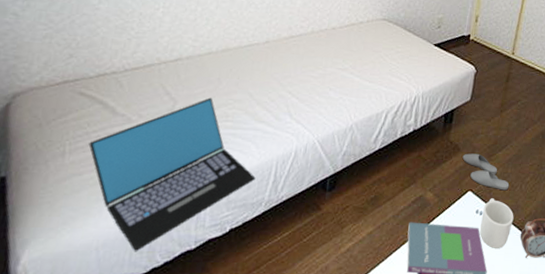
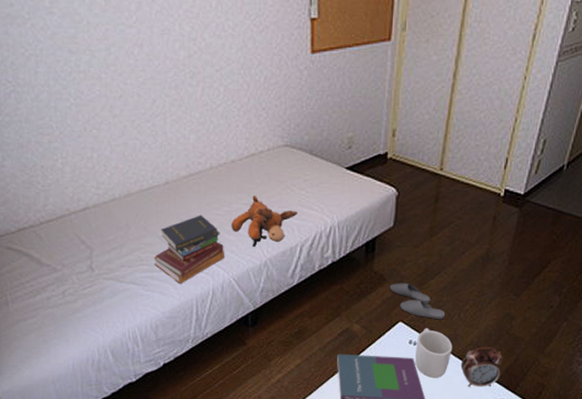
laptop: present [88,97,256,252] -> none [25,243,179,385]
books: none [239,75,313,144] -> present [153,215,224,284]
stuffed animal: none [323,62,388,110] -> present [231,196,298,247]

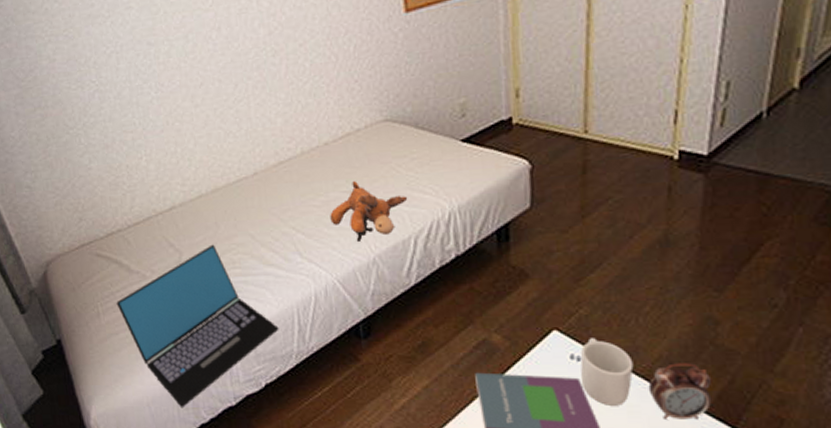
laptop: none [25,243,179,385] -> present [116,244,279,409]
books: present [153,215,224,284] -> none [246,207,325,289]
slippers: present [389,283,446,320] -> none [534,279,617,327]

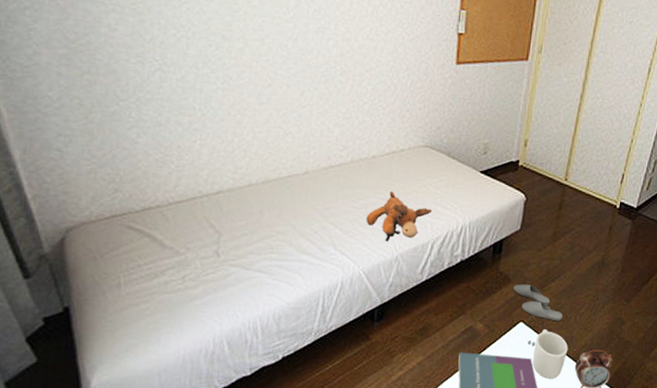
laptop: present [116,244,279,409] -> none [141,230,304,378]
slippers: none [534,279,617,327] -> present [513,284,563,322]

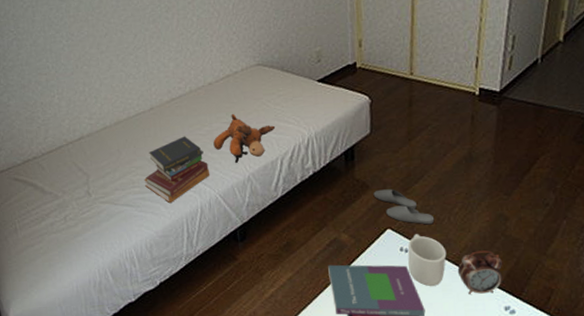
books: none [284,206,357,275] -> present [144,136,209,204]

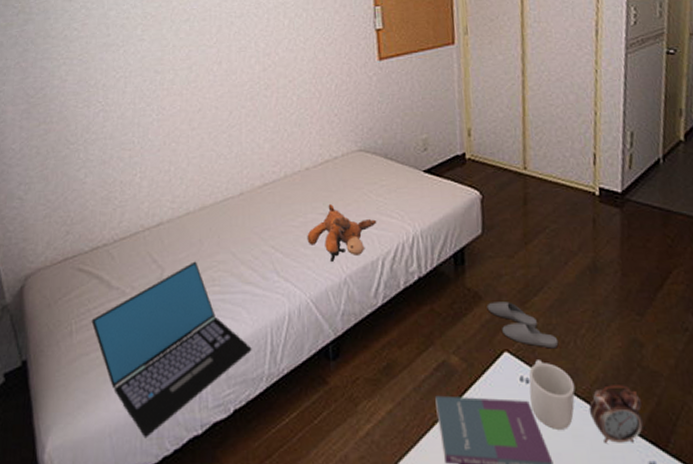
laptop: none [32,168,171,306] -> present [91,261,252,439]
books: present [144,136,209,204] -> none [226,227,301,308]

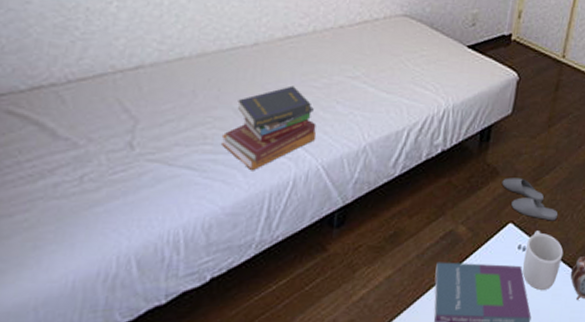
laptop: present [91,261,252,439] -> none [20,115,243,311]
books: none [226,227,301,308] -> present [221,86,316,171]
stuffed animal: present [307,204,377,262] -> none [328,68,410,128]

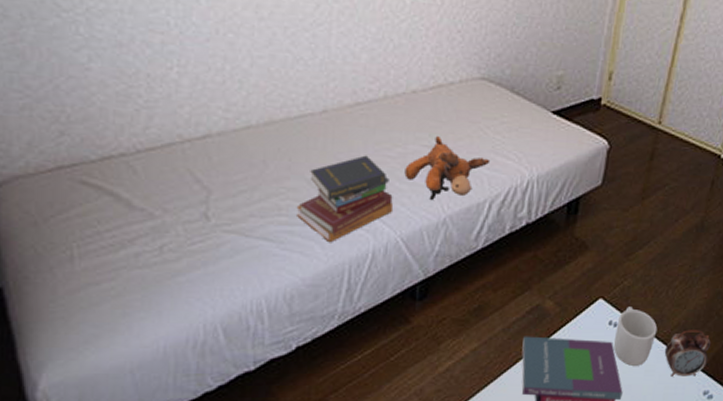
stuffed animal: none [328,68,410,128] -> present [404,136,491,200]
slippers: present [502,178,559,221] -> none [591,252,652,297]

